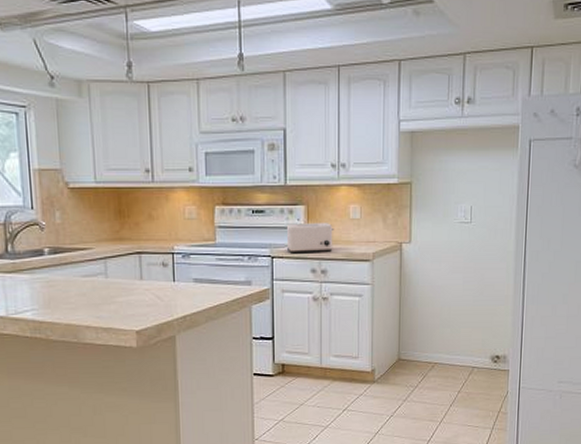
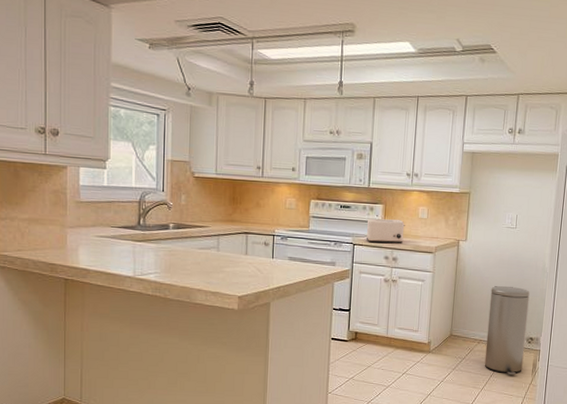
pedal bin: none [442,295,493,402] -> present [484,286,530,375]

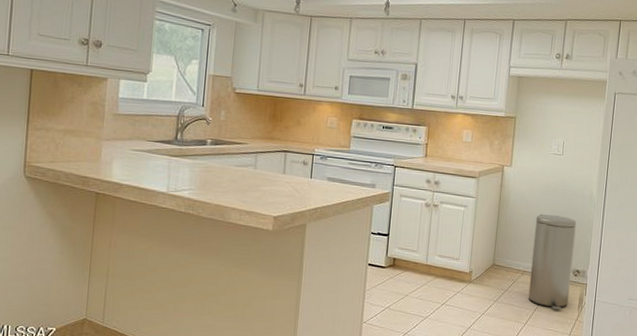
toaster: present [366,218,406,244] -> none [408,140,449,167]

